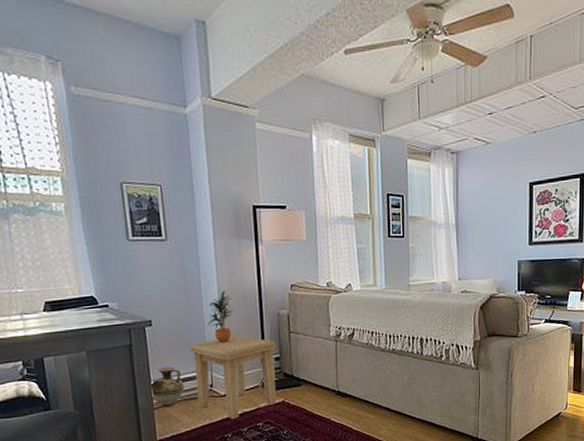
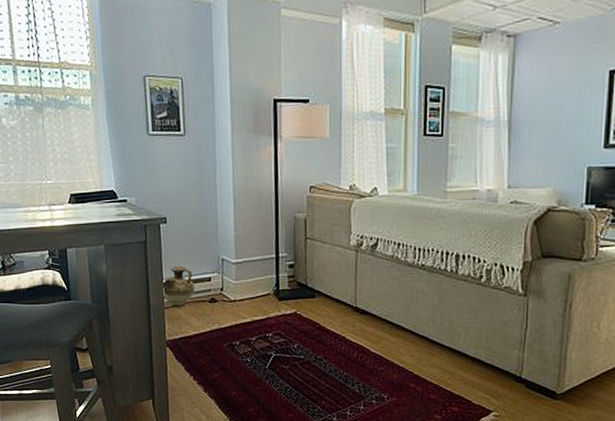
side table: present [189,335,277,419] -> none [202,238,291,326]
potted plant: present [207,291,233,343] -> none [221,190,248,245]

